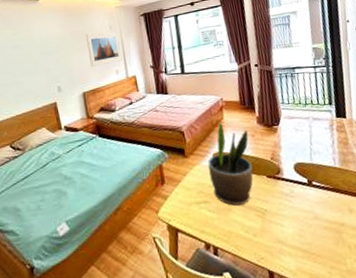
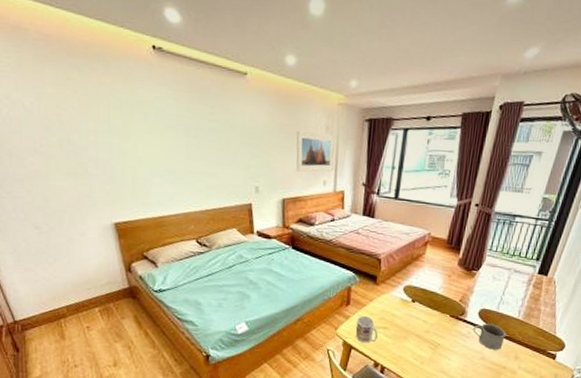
mug: none [175,193,201,223] -> present [355,316,378,343]
potted plant: present [207,121,253,206] -> none [395,255,445,336]
mug: none [294,177,331,206] -> present [473,324,506,350]

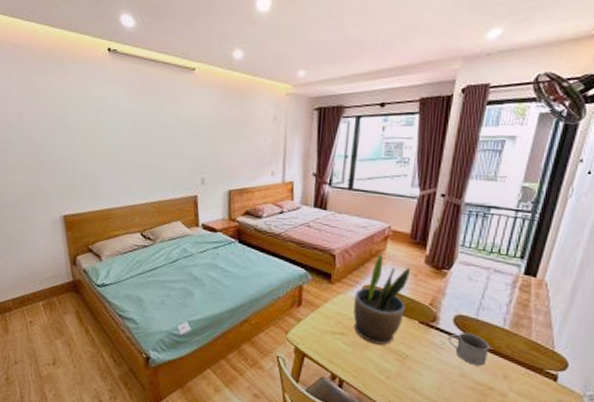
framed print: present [296,130,335,172] -> none [243,121,283,163]
mug: present [355,316,378,343] -> none [308,319,334,351]
potted plant: none [395,255,445,336] -> present [353,251,410,345]

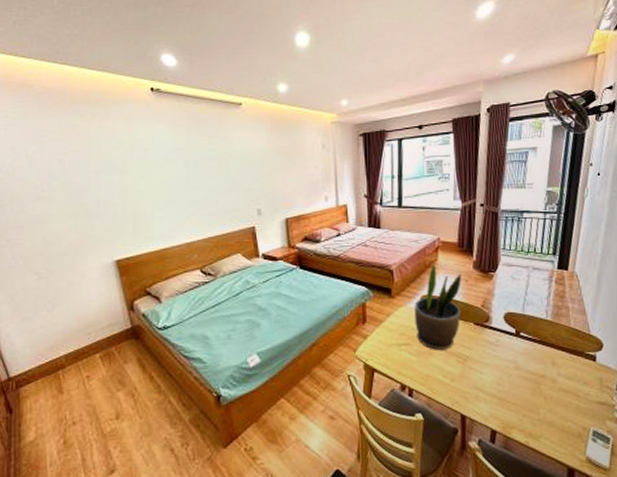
mug: present [448,333,490,366] -> none [501,328,537,357]

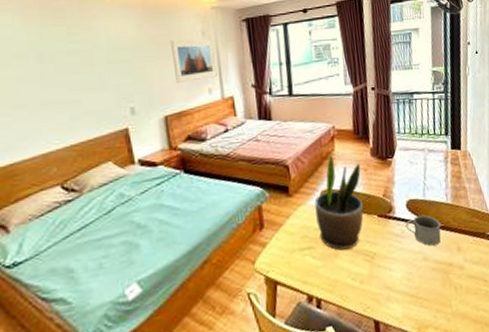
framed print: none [293,151,334,191] -> present [170,39,217,84]
mug: none [501,328,537,357] -> present [405,215,441,246]

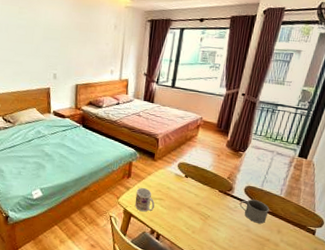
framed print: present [170,39,217,84] -> none [88,28,122,63]
mug: none [275,238,305,274] -> present [134,188,155,212]
potted plant: present [314,153,364,251] -> none [170,137,215,208]

